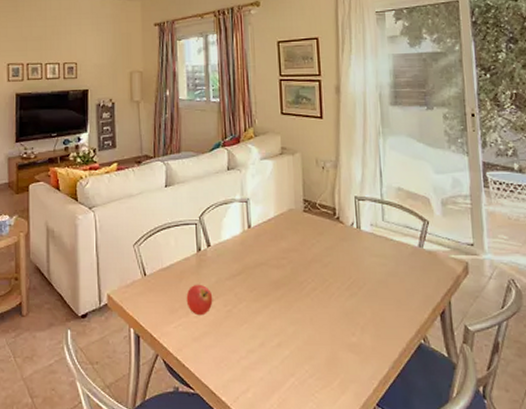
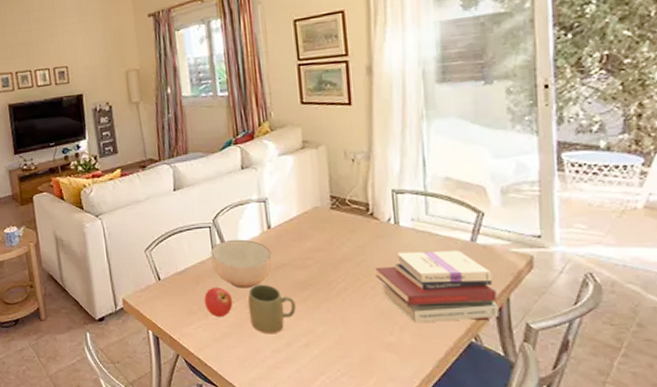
bowl: none [195,237,250,286] -> present [210,239,272,289]
mug: none [226,282,270,334] -> present [247,284,296,335]
books: none [340,255,443,324] -> present [375,250,500,323]

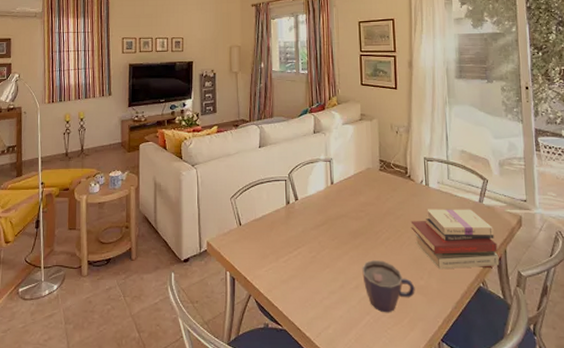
fruit: present [204,286,233,317] -> none [276,233,300,261]
bowl: present [210,239,272,289] -> none [284,192,333,235]
mug: present [247,284,296,335] -> none [311,232,350,277]
cup: none [313,314,383,373] -> present [362,260,415,313]

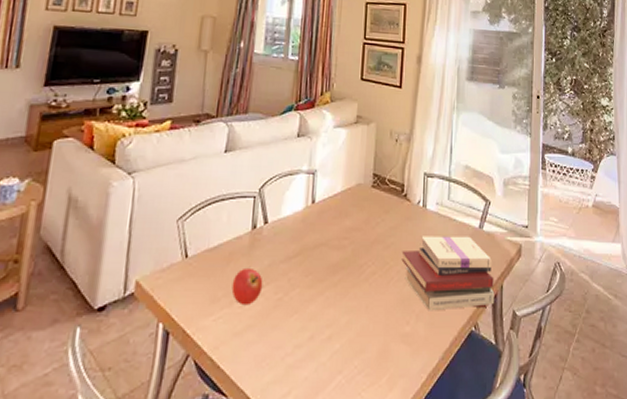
fruit: none [276,233,300,261] -> present [231,267,263,306]
cup: present [362,260,415,313] -> none [338,302,399,370]

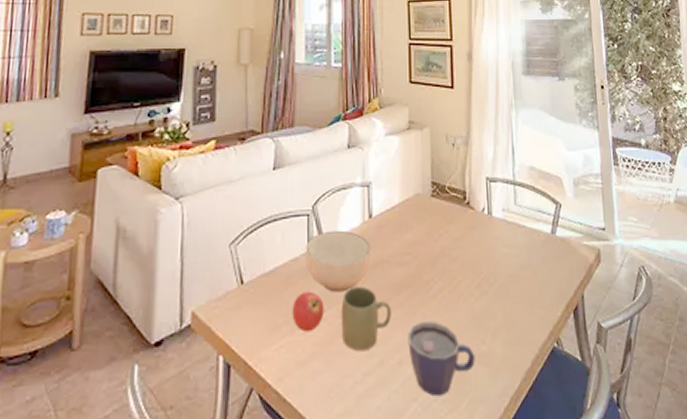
bowl: none [249,213,311,270] -> present [306,230,370,293]
mug: none [277,265,326,326] -> present [341,286,392,352]
cup: none [338,302,399,370] -> present [408,321,475,397]
books: present [401,236,495,311] -> none [469,243,577,328]

